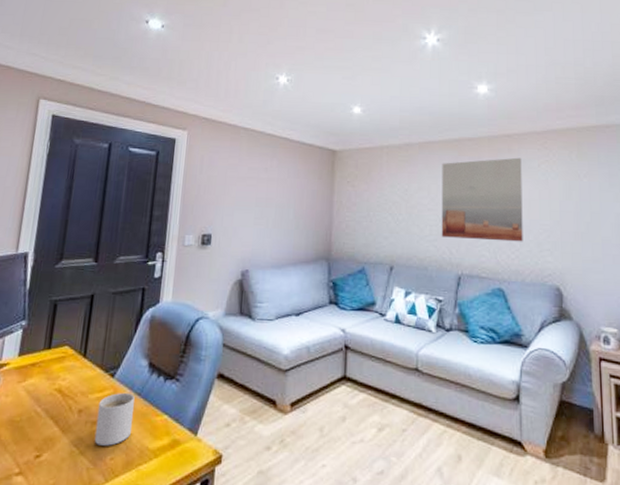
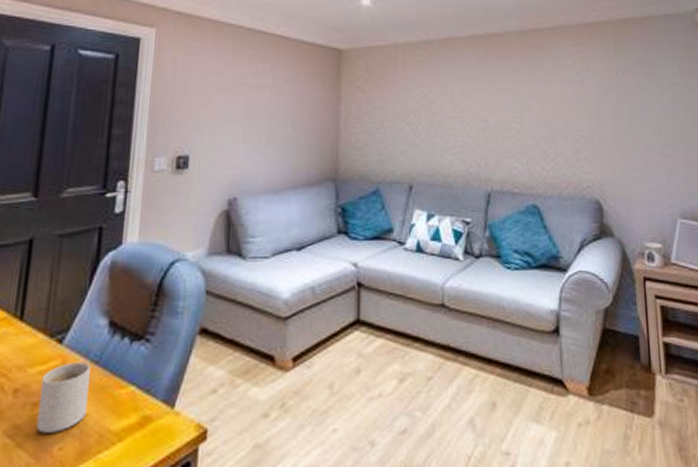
wall art: present [441,157,523,242] -> none [466,54,559,151]

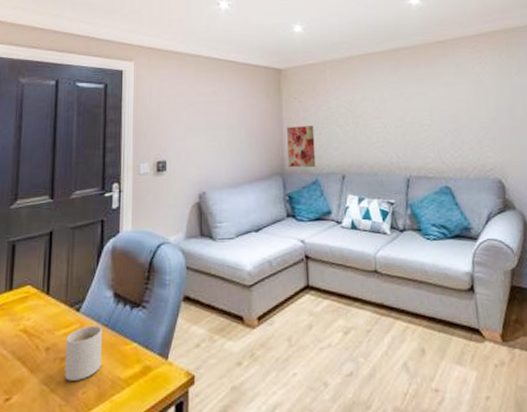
wall art: none [344,122,378,175] -> present [287,126,316,168]

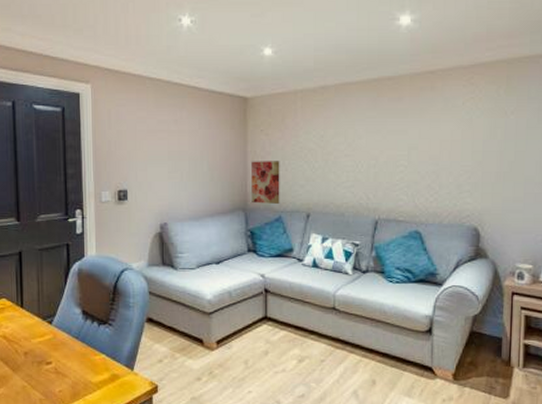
mug: present [64,326,102,381] -> none [41,337,75,381]

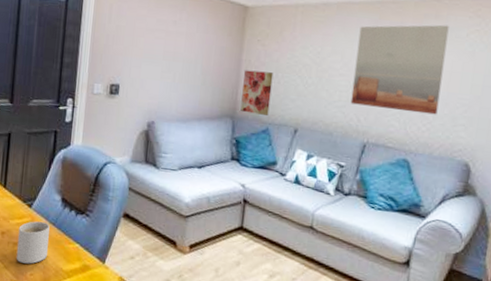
mug: none [41,337,75,381] -> present [16,221,50,264]
wall art: none [358,96,445,184] -> present [350,24,449,115]

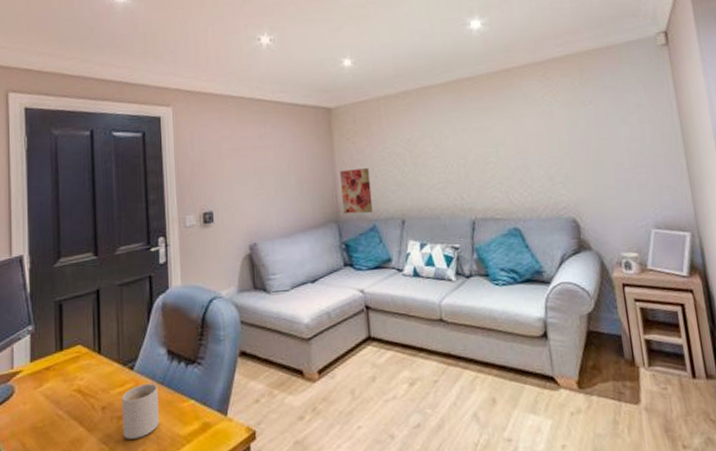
wall art: present [350,24,449,115] -> none [442,91,534,184]

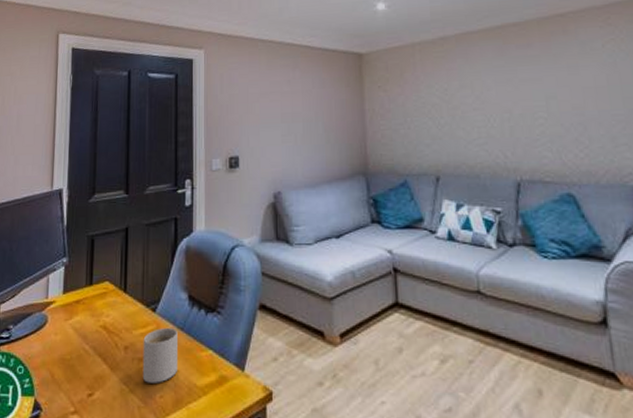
wall art: present [340,168,373,214] -> none [370,118,404,168]

